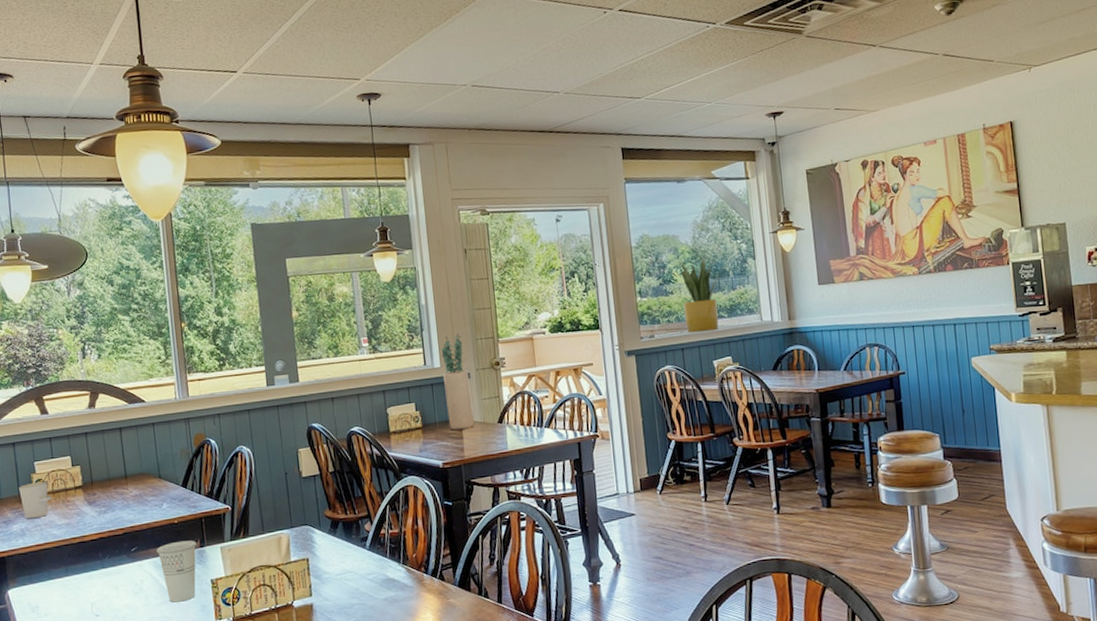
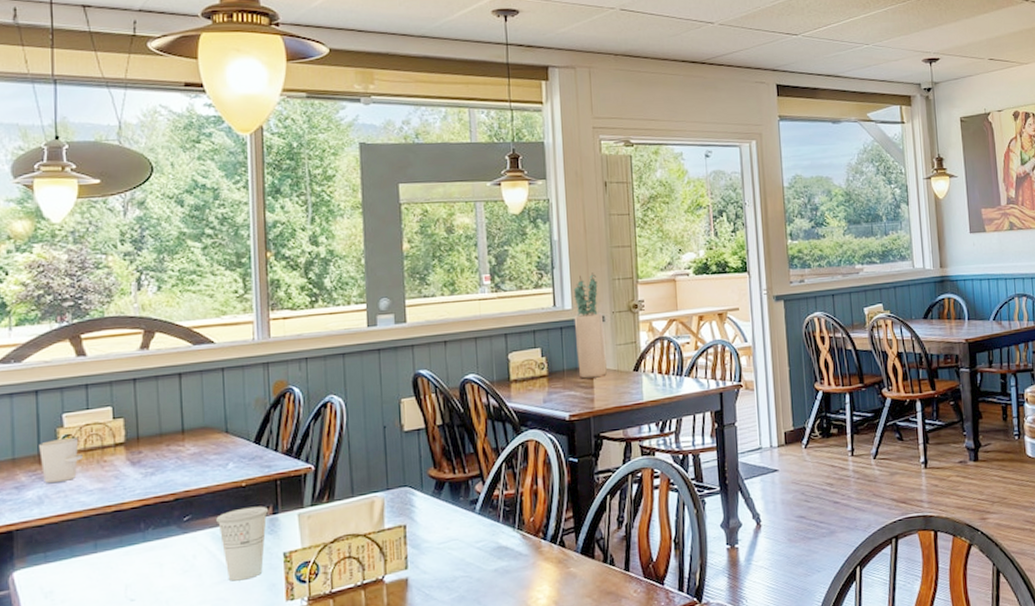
planter: present [678,254,719,333] -> none [831,197,872,279]

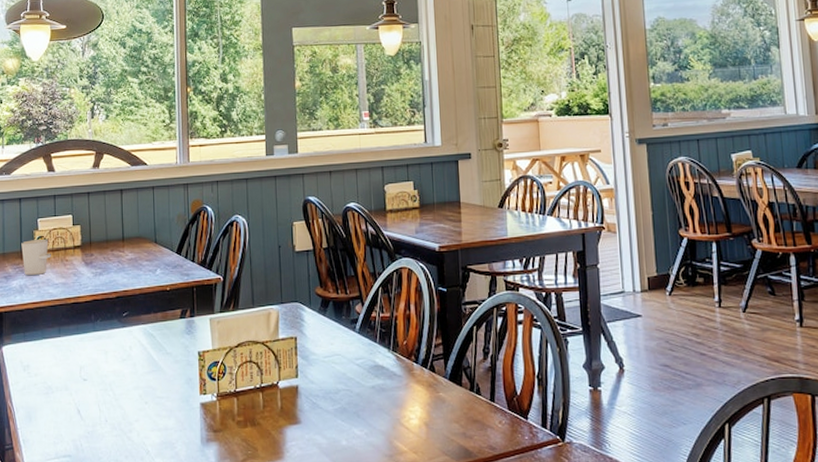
cup: present [216,506,269,581] -> none [147,309,187,373]
vase: present [573,272,607,379] -> none [443,111,473,213]

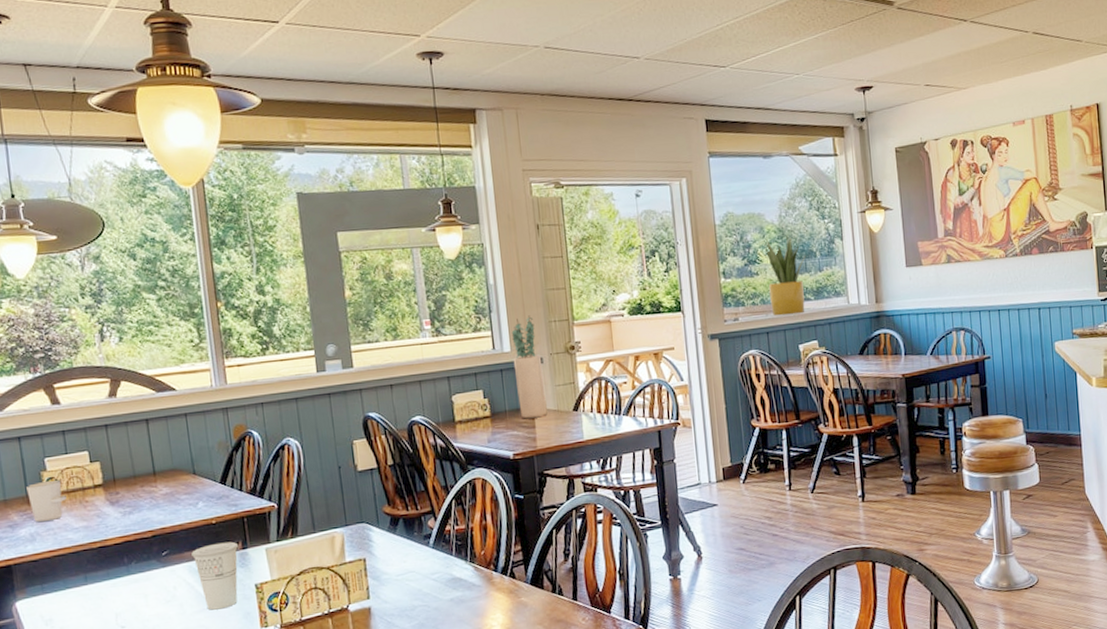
cup: none [147,309,187,373] -> present [191,541,239,610]
vase: none [443,111,473,213] -> present [511,315,547,419]
planter: none [695,40,740,123] -> present [764,233,806,316]

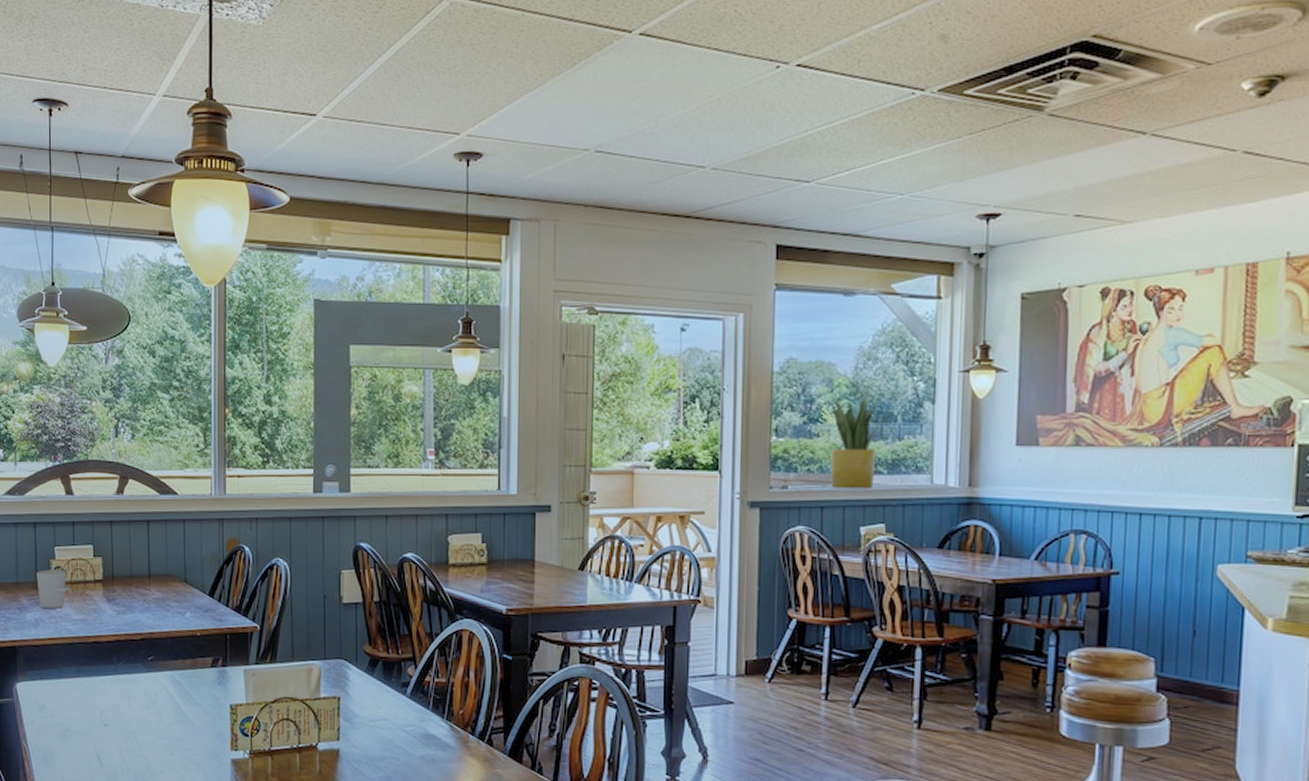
cup: present [191,541,239,610] -> none [175,656,219,724]
vase: present [511,315,547,419] -> none [518,456,550,573]

